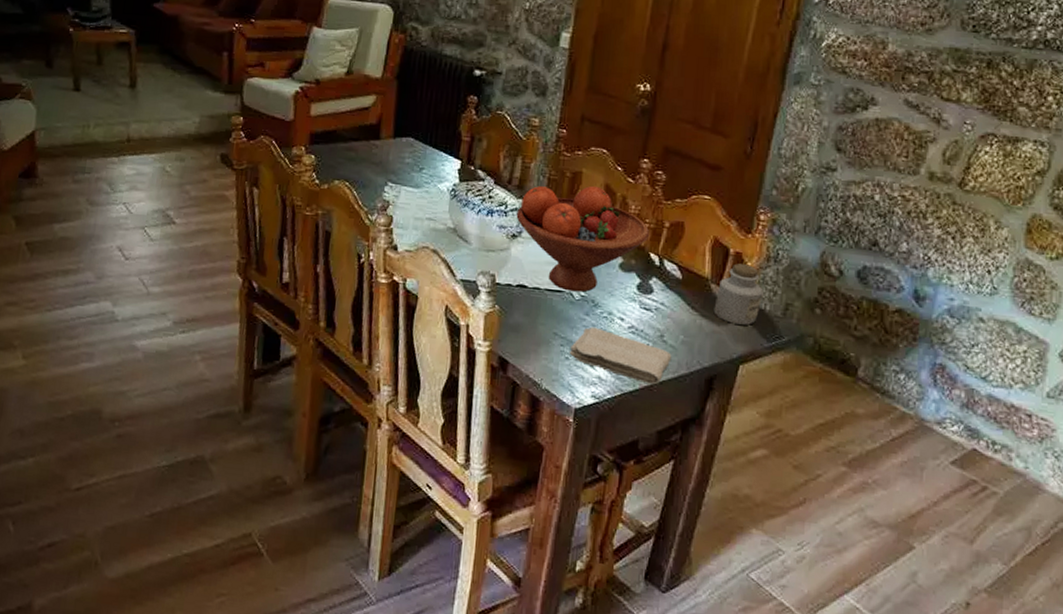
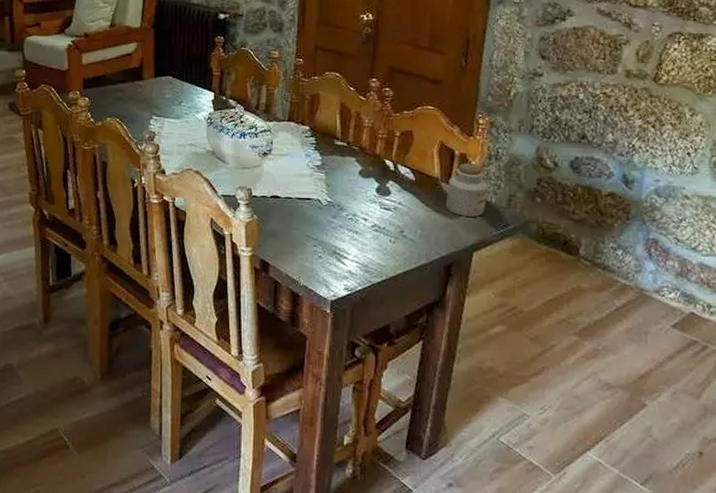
fruit bowl: present [516,185,649,293] -> none [265,105,382,199]
washcloth: present [570,326,672,385] -> none [322,228,413,275]

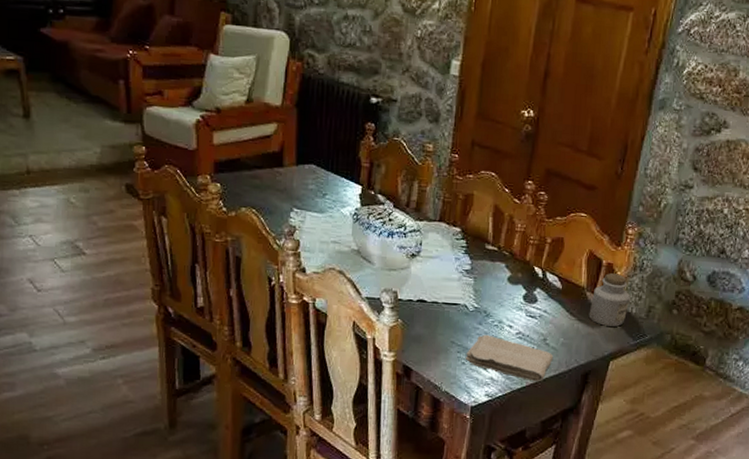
washcloth: none [322,228,413,275] -> present [466,334,554,382]

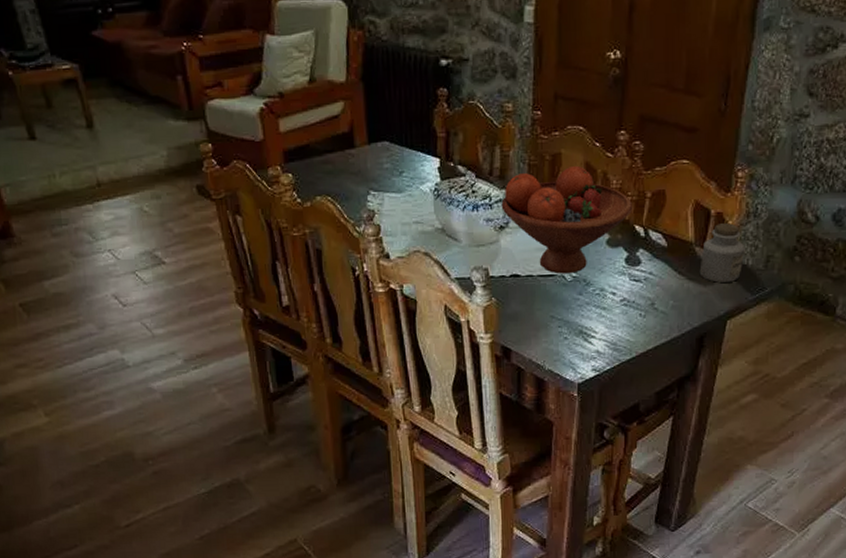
fruit bowl: none [415,206,533,305] -> present [501,165,632,274]
washcloth: present [466,334,554,382] -> none [568,304,664,351]

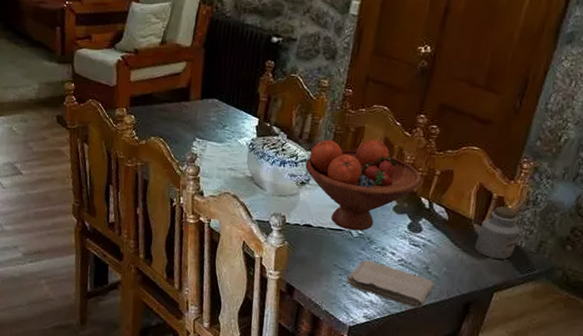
washcloth: none [568,304,664,351] -> present [347,259,435,308]

